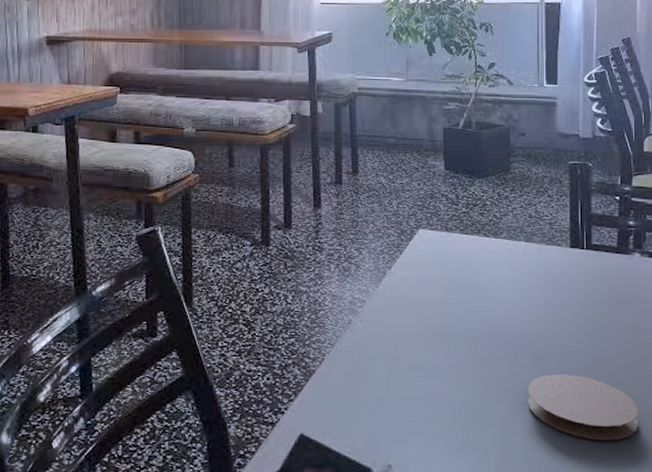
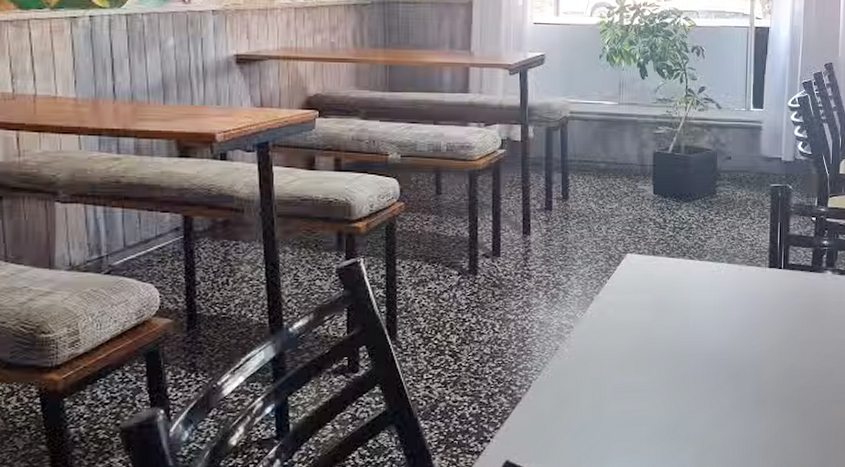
coaster: present [528,374,638,441] -> none [724,388,824,449]

